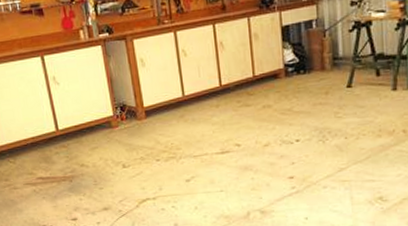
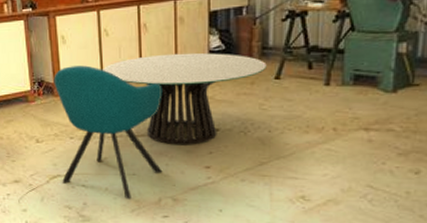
chair: none [135,87,249,217] -> present [53,65,163,200]
dining table: none [183,66,339,159] -> present [103,52,267,145]

